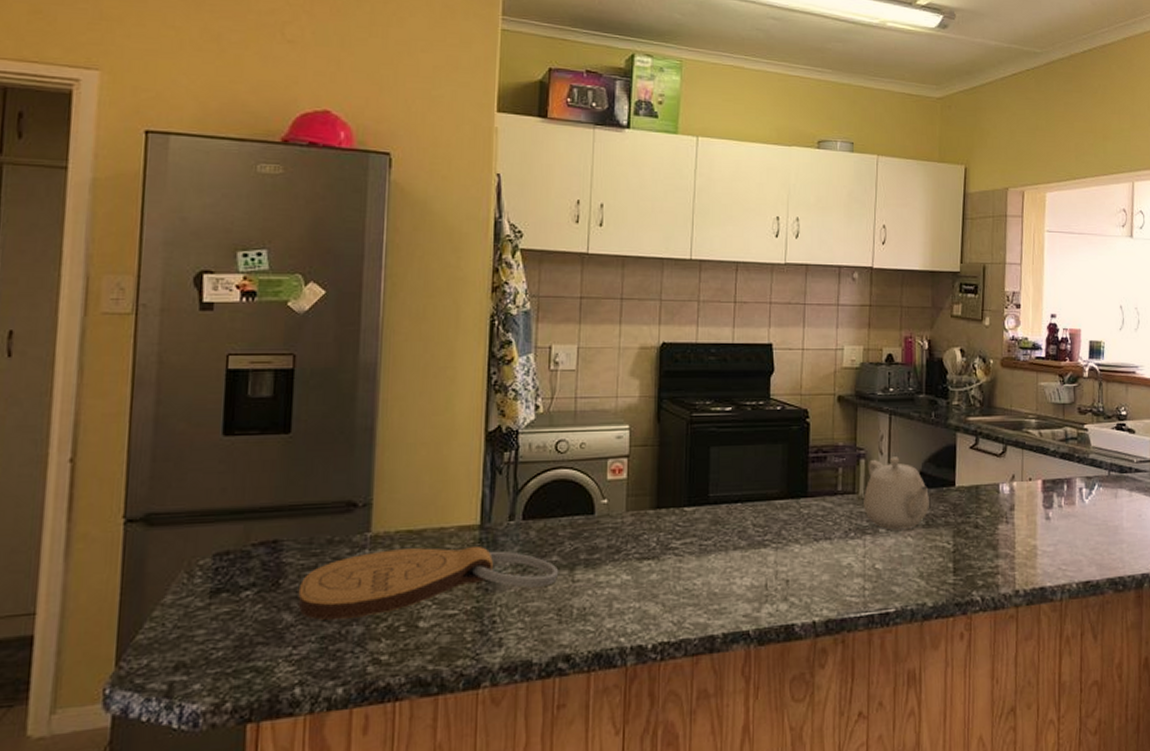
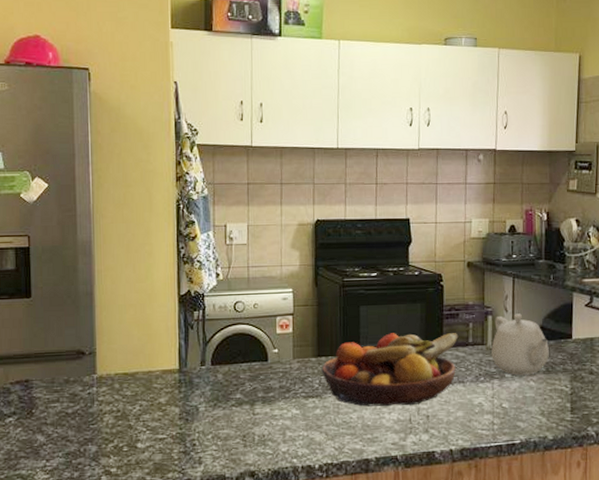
cutting board: present [298,547,559,620] -> none [46,386,242,441]
fruit bowl: none [660,479,826,570] -> present [321,333,459,407]

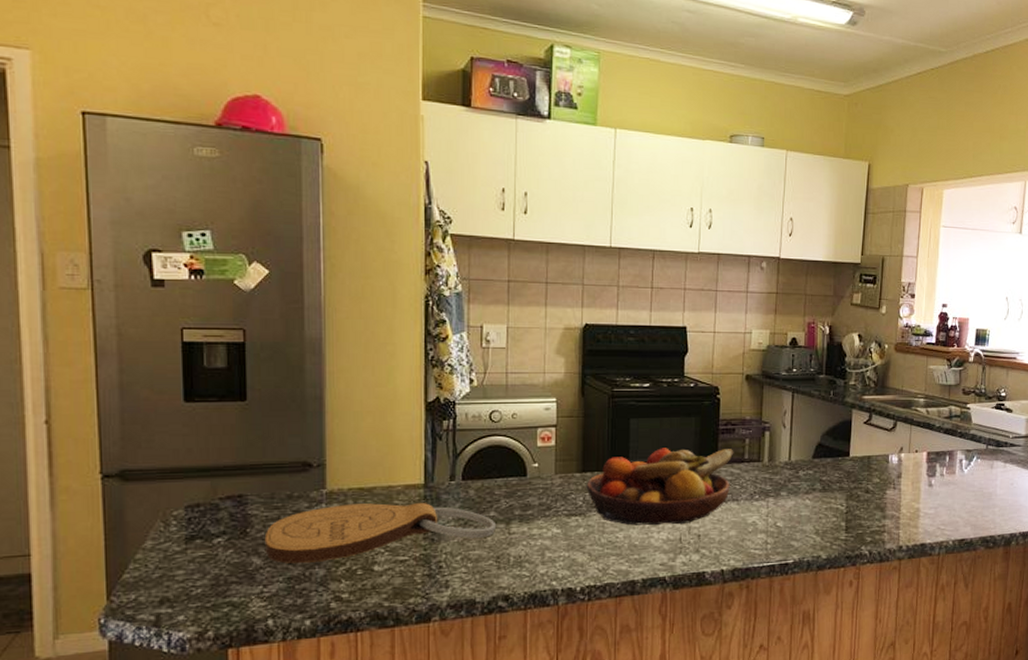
cutting board: none [46,386,242,441] -> present [264,503,497,564]
teapot: present [491,313,549,376] -> none [768,430,826,494]

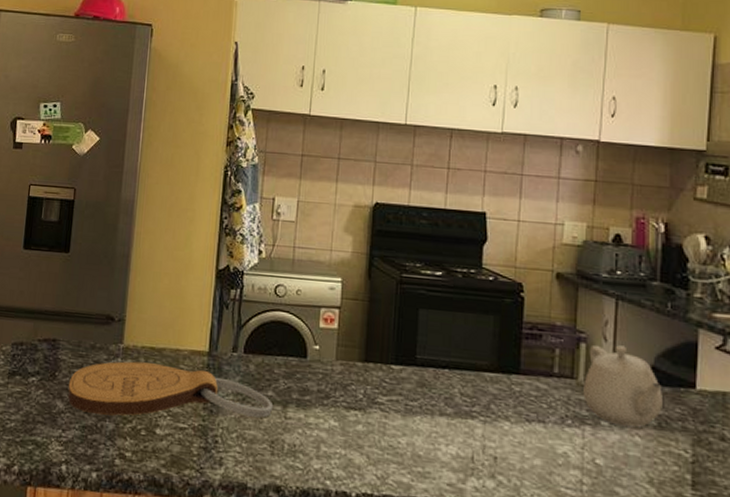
fruit bowl: present [586,448,734,526] -> none [367,346,541,441]
teapot: none [768,430,826,494] -> present [583,345,662,428]

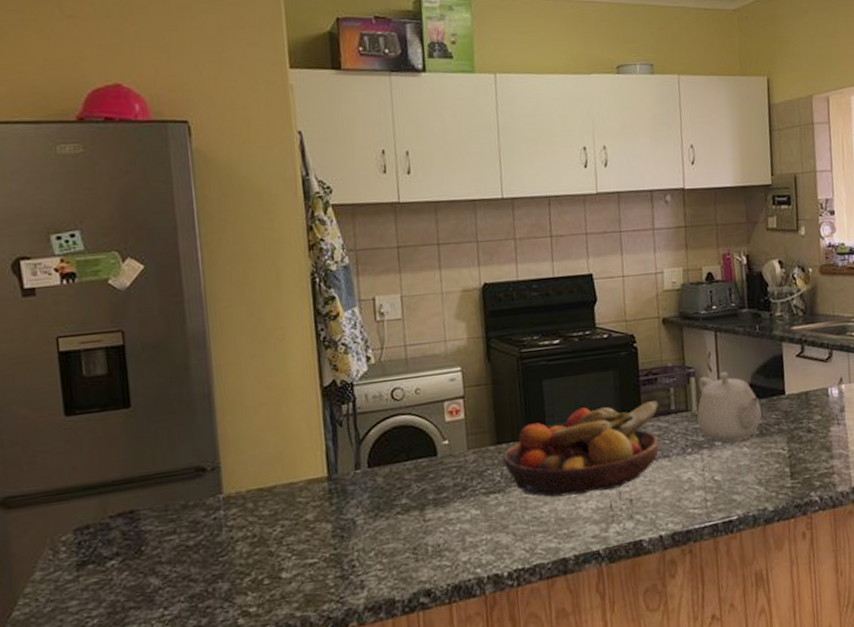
cutting board: present [67,361,274,418] -> none [161,497,410,581]
fruit bowl: none [367,346,541,441] -> present [502,400,660,497]

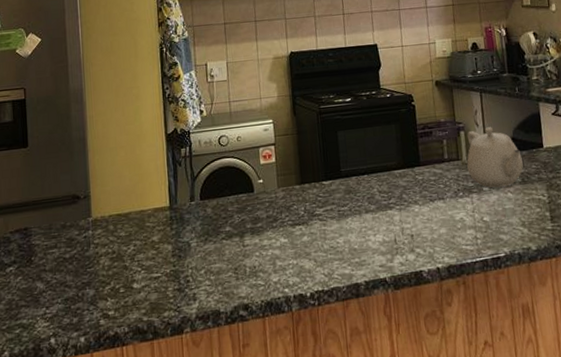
fruit bowl: present [502,400,660,497] -> none [305,150,435,230]

